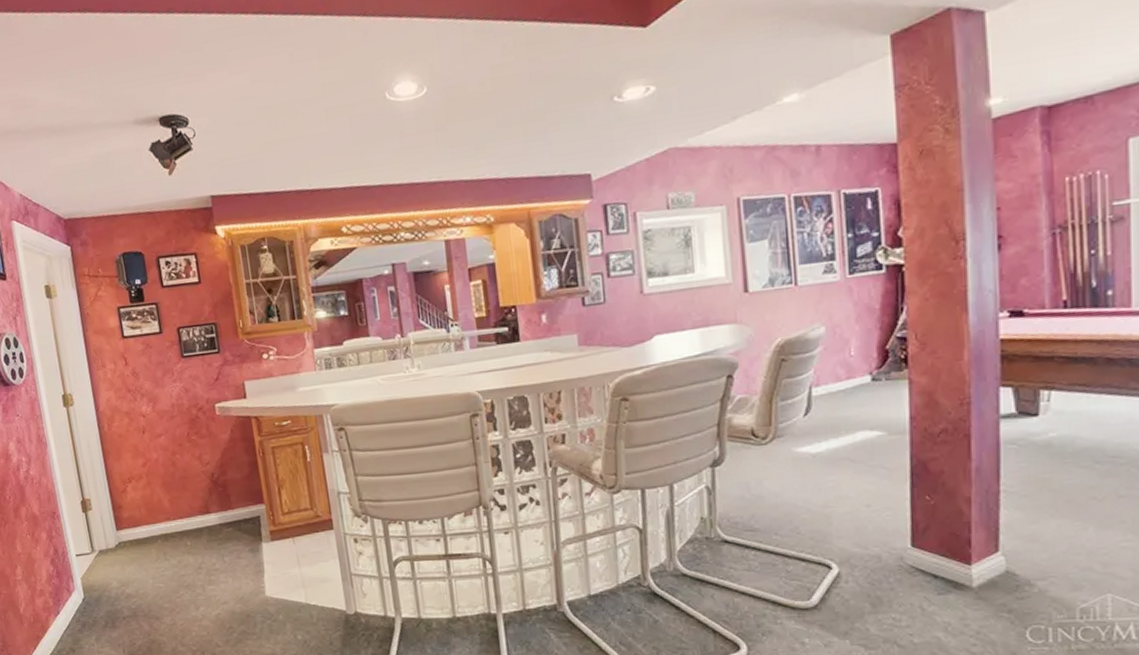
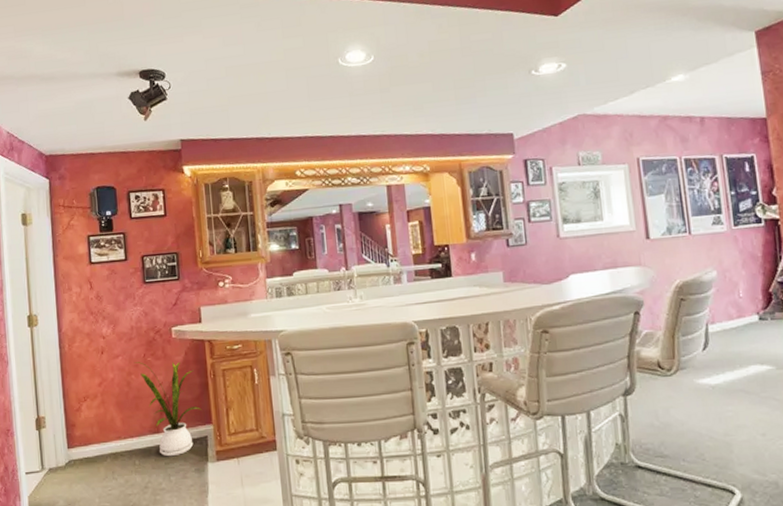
house plant: none [177,440,252,538] -> present [134,362,202,457]

